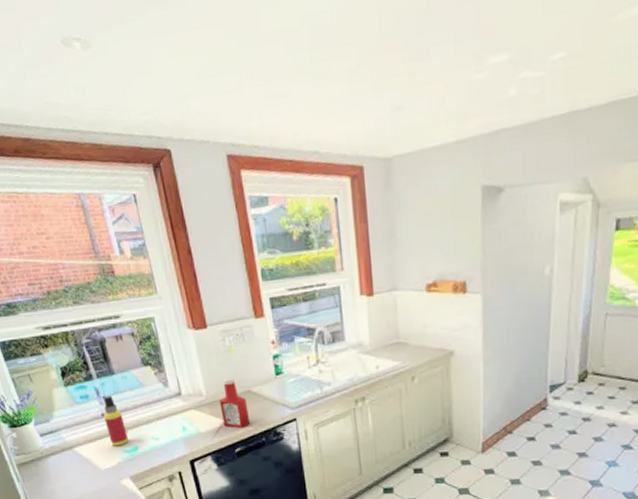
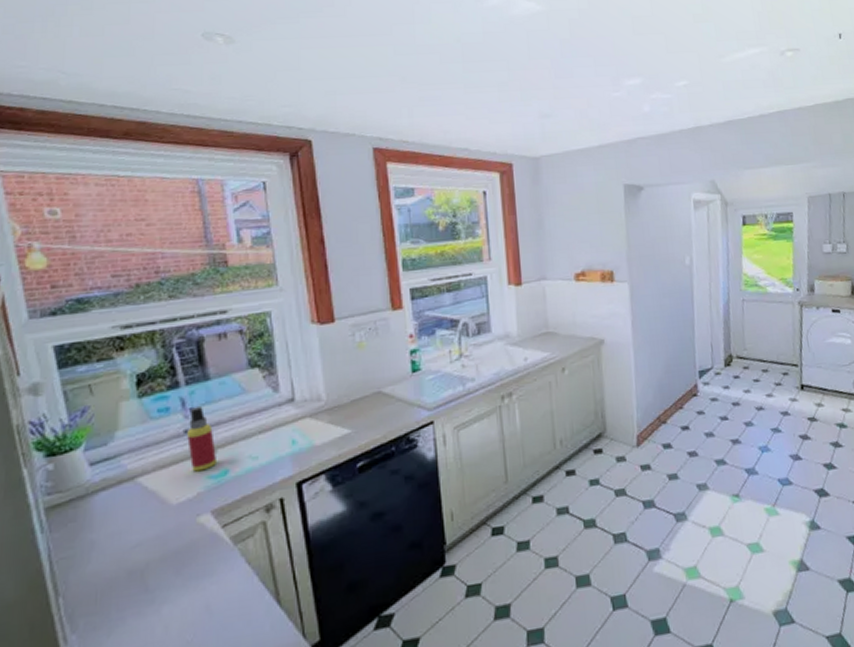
ketchup bottle: present [220,377,251,428] -> none [342,377,379,437]

